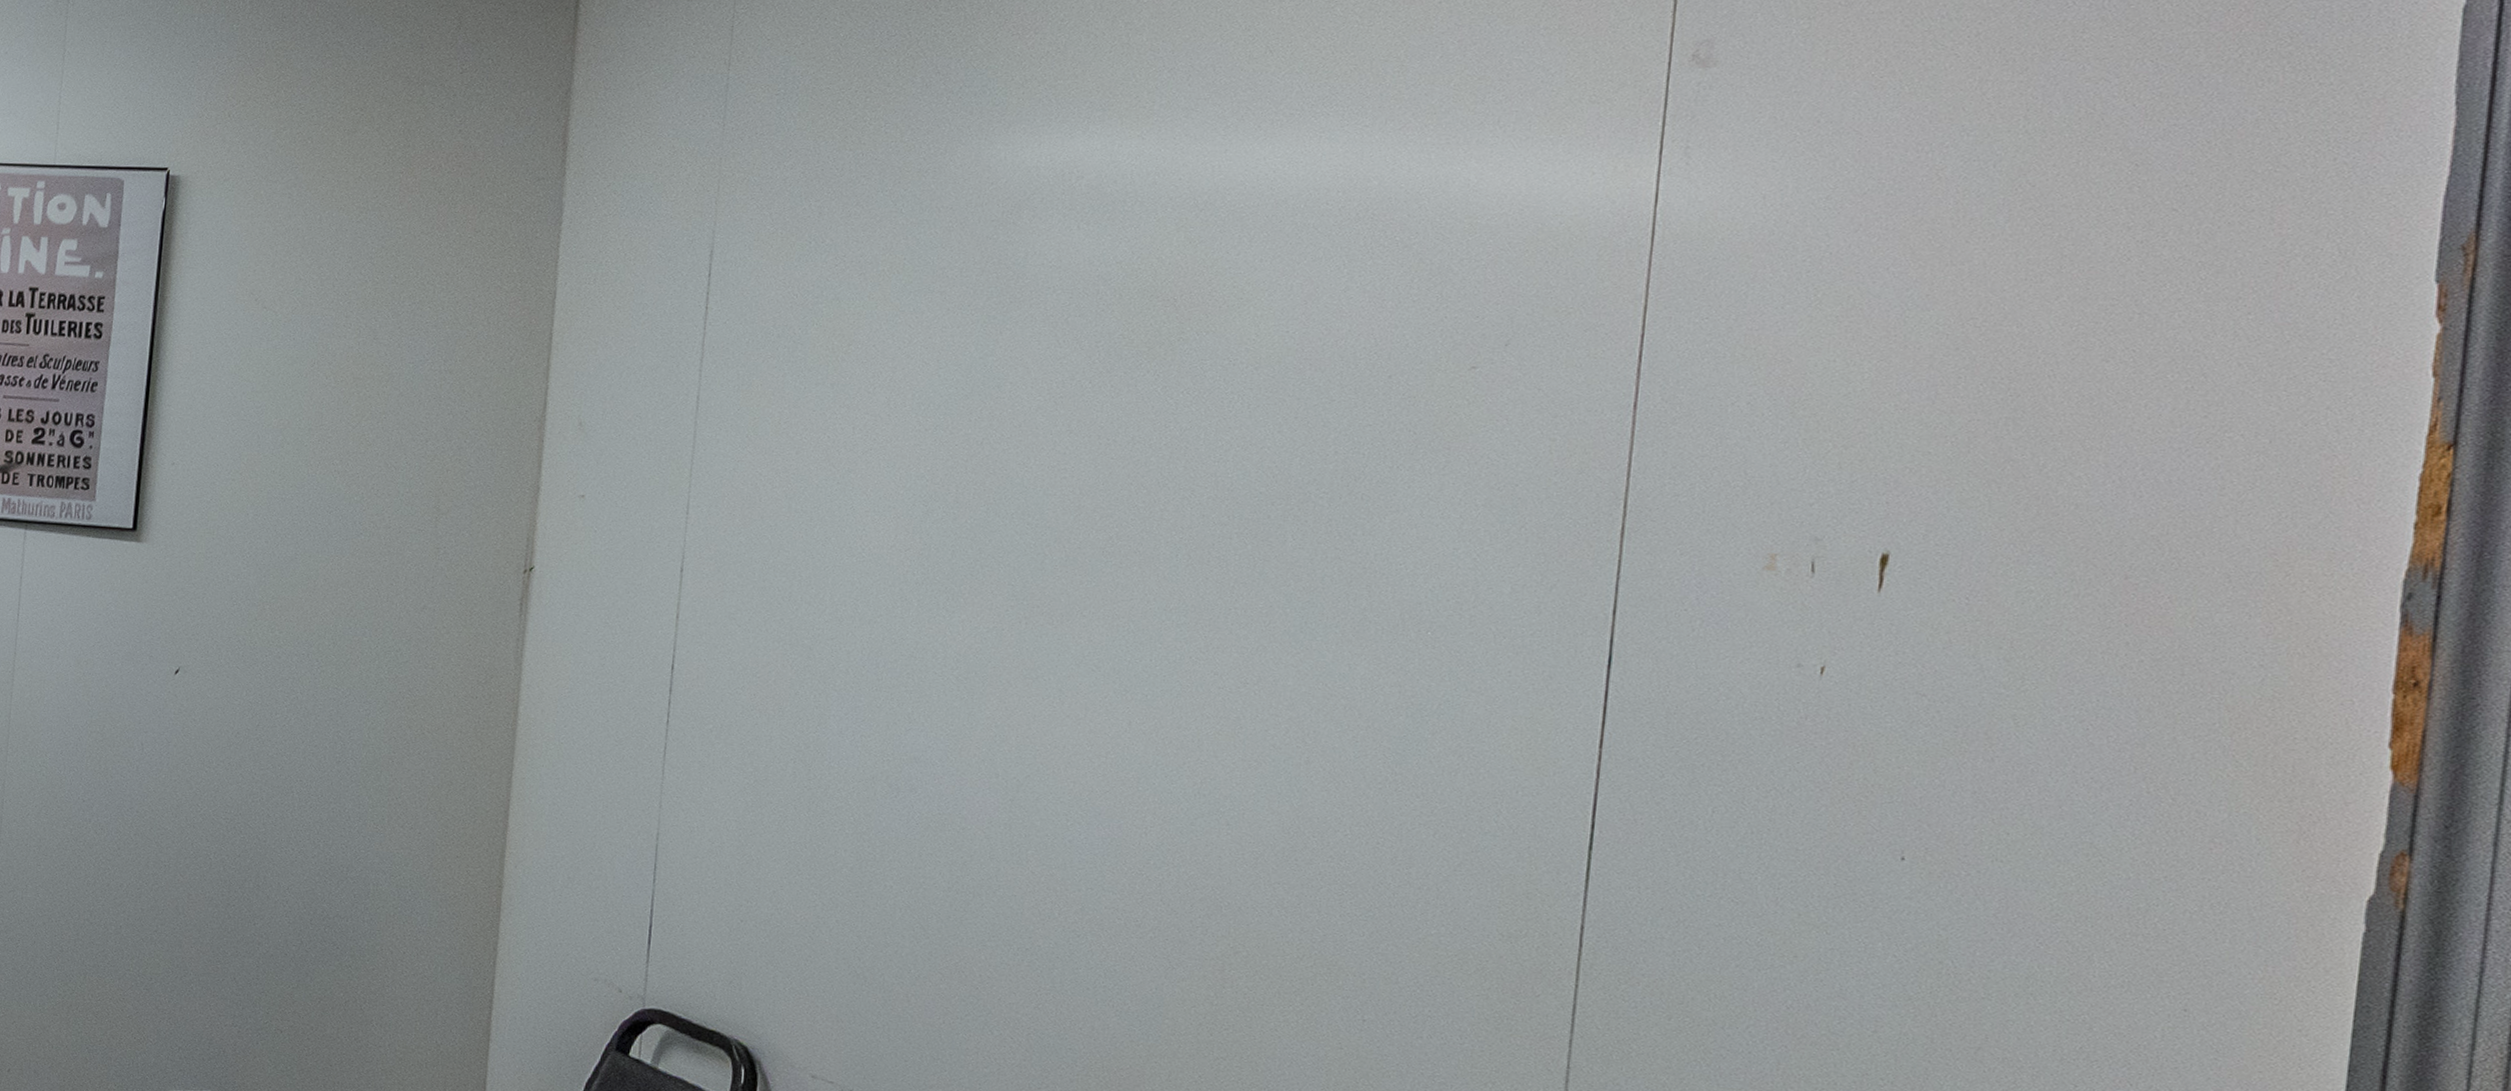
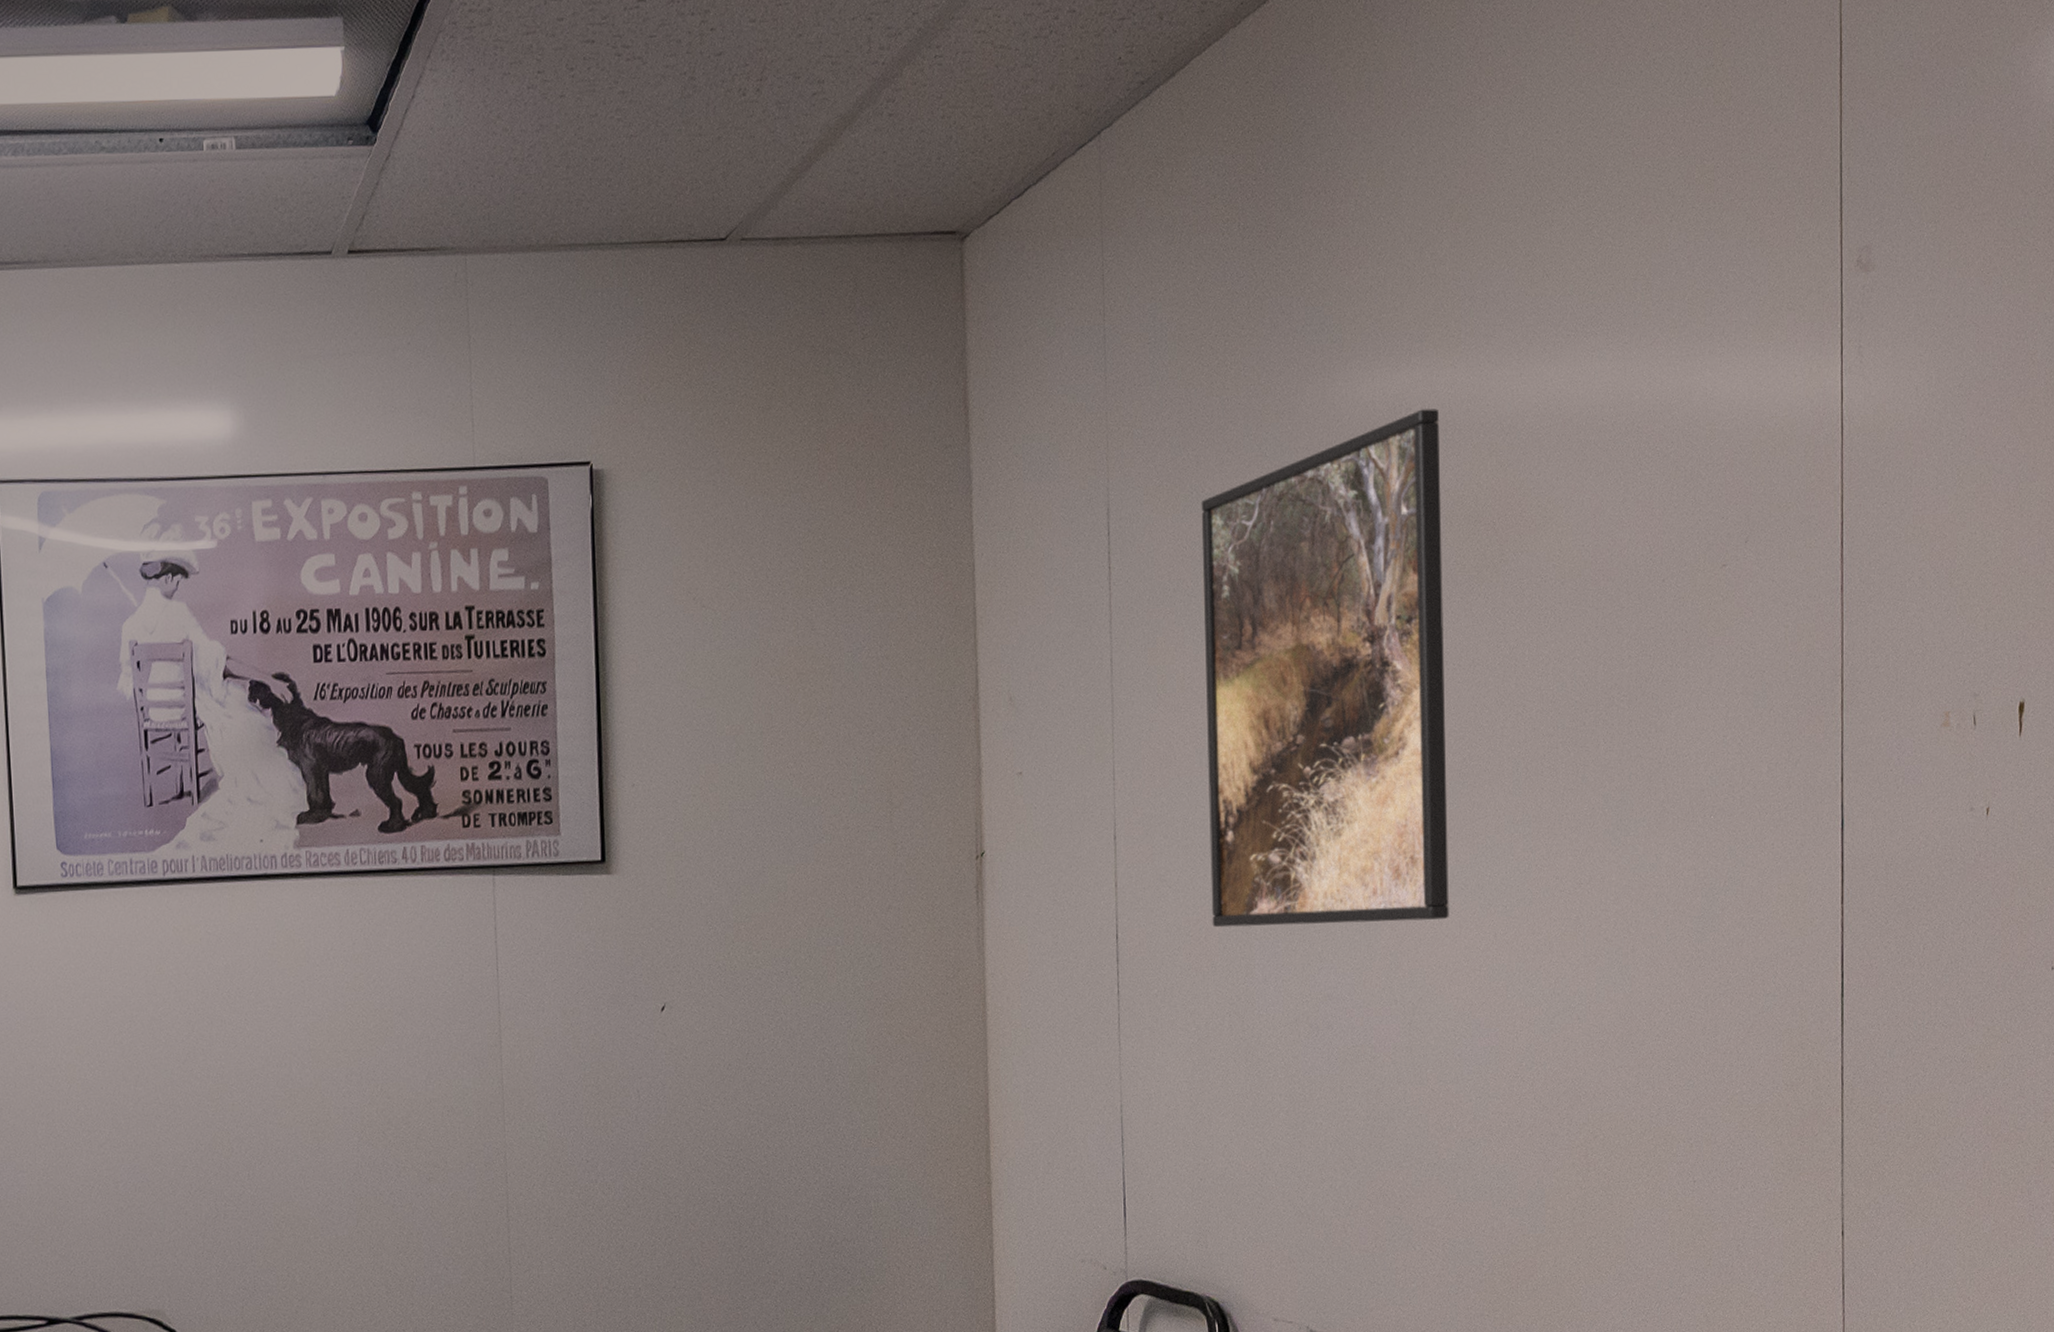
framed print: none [784,178,1118,699] -> present [1201,409,1449,928]

